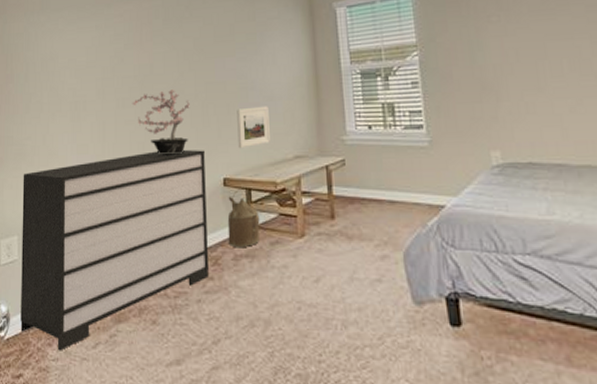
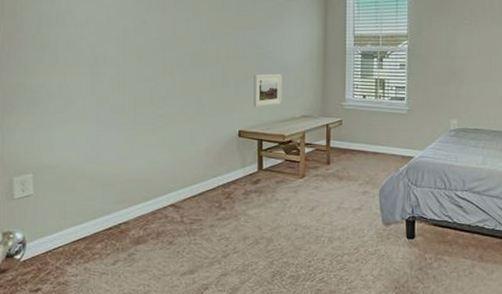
dresser: present [20,150,209,351] -> none [37,105,223,268]
potted plant: present [132,89,190,155] -> none [153,53,211,109]
watering can: present [227,189,260,247] -> none [240,140,268,185]

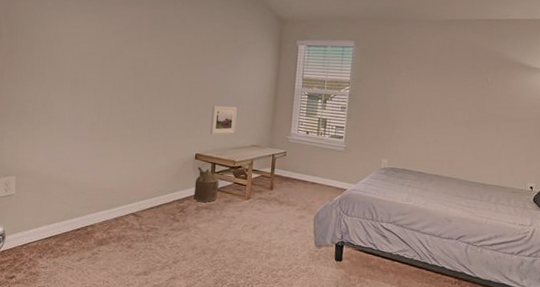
watering can: none [240,140,268,185] -> present [193,162,219,202]

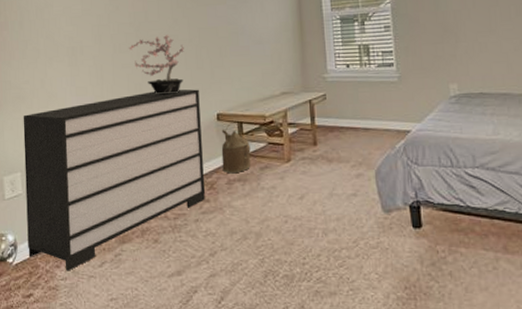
dresser: none [15,127,183,262] -> present [23,89,205,271]
potted plant: none [126,82,176,132] -> present [128,35,184,95]
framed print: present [210,106,237,135] -> none [228,49,259,87]

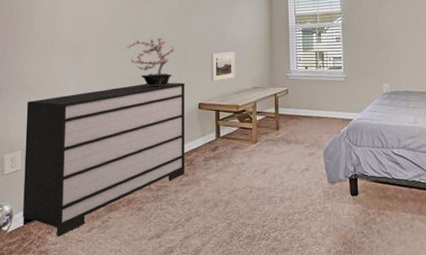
watering can: present [221,123,251,173] -> none [200,111,225,152]
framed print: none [228,49,259,87] -> present [211,52,235,82]

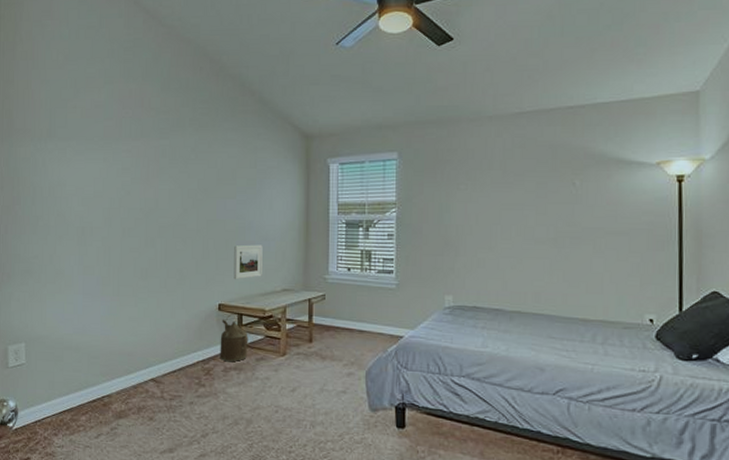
dresser: present [22,83,185,237] -> none [28,277,203,440]
potted plant: present [126,38,174,87] -> none [137,223,192,282]
watering can: none [200,111,225,152] -> present [220,314,248,361]

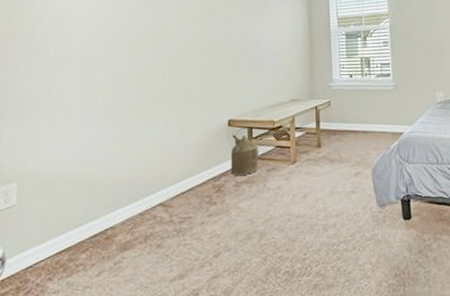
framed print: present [233,245,263,280] -> none [242,60,270,95]

